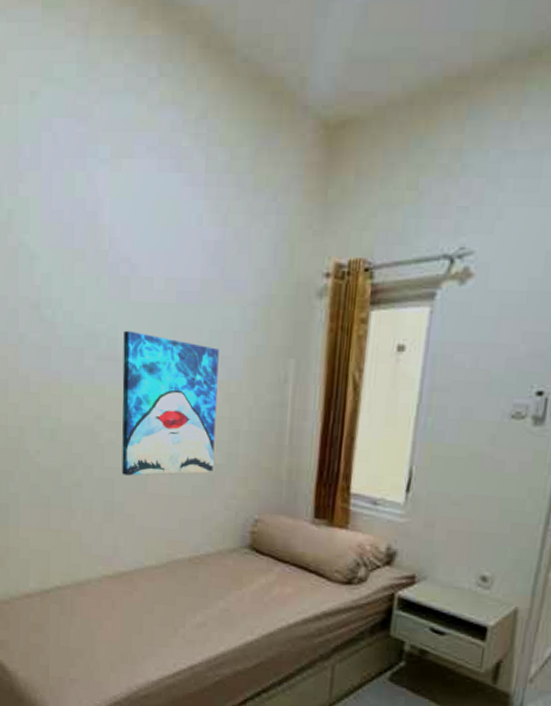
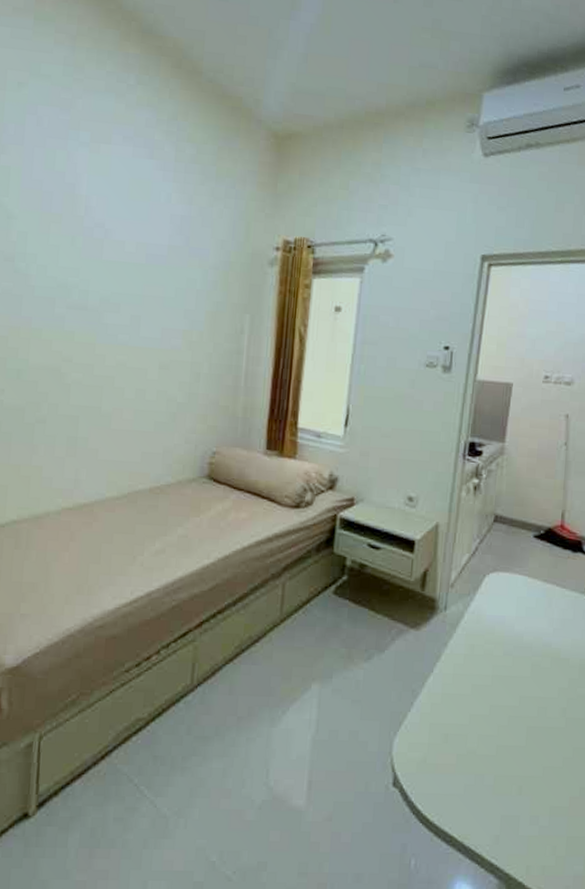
wall art: present [122,330,219,476] -> none [87,284,183,413]

